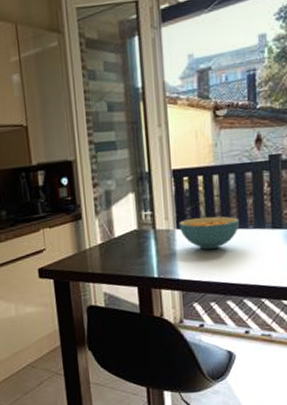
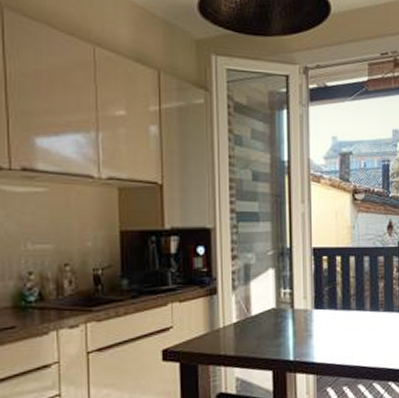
cereal bowl: present [179,216,240,250] -> none [317,297,372,332]

